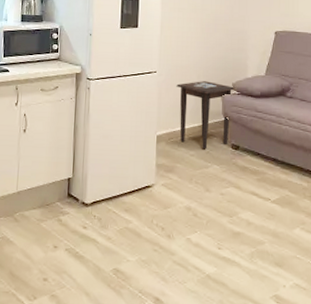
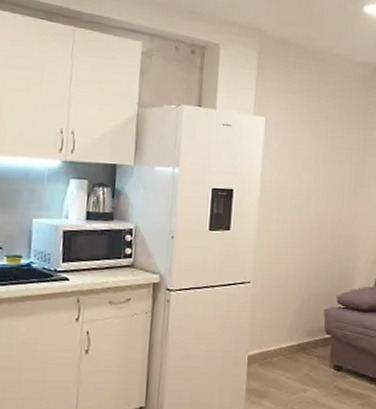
side table: present [176,81,235,150] -> none [273,293,341,371]

